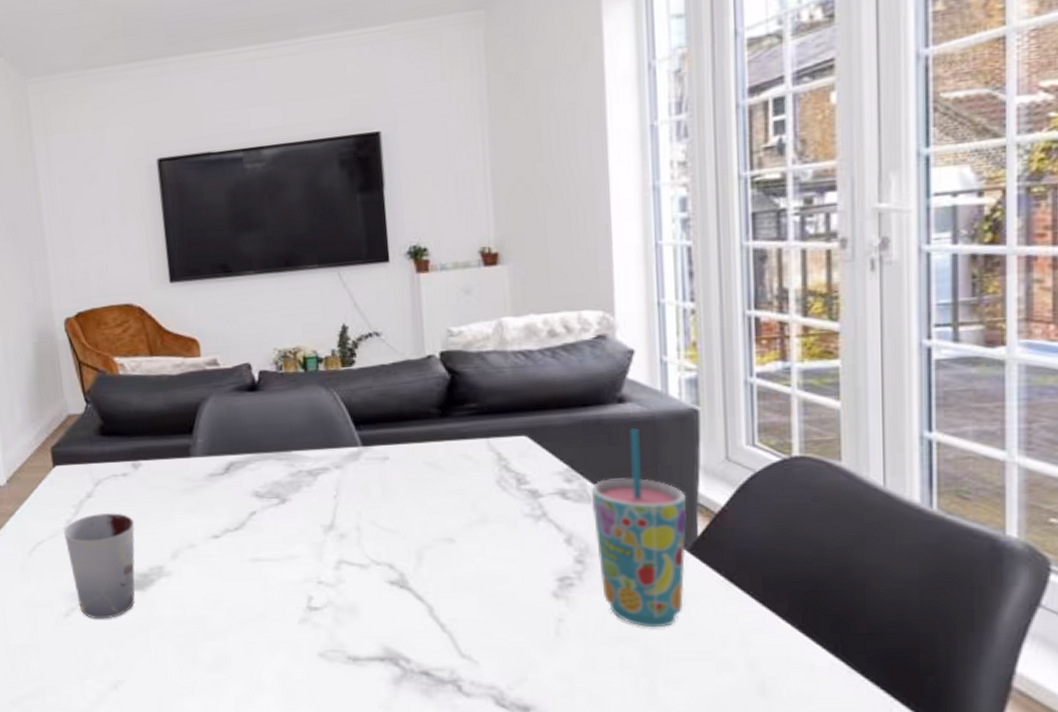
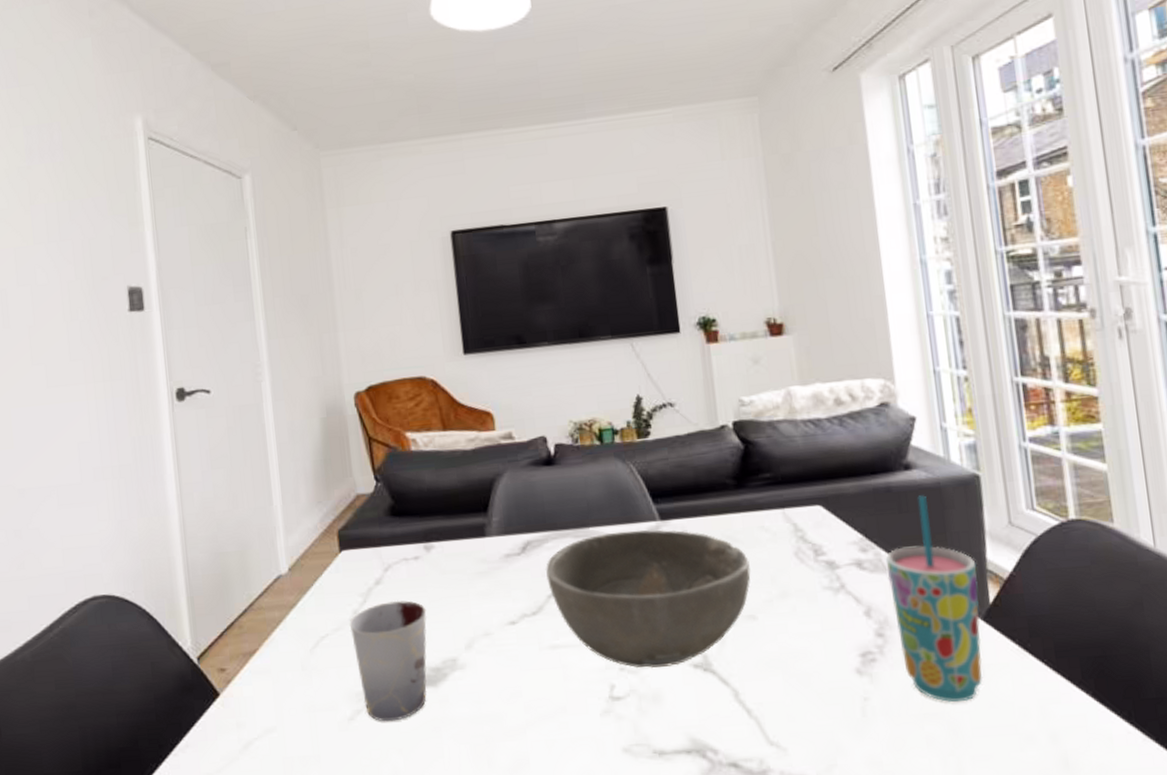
bowl: none [248,454,451,584] -> present [546,529,751,669]

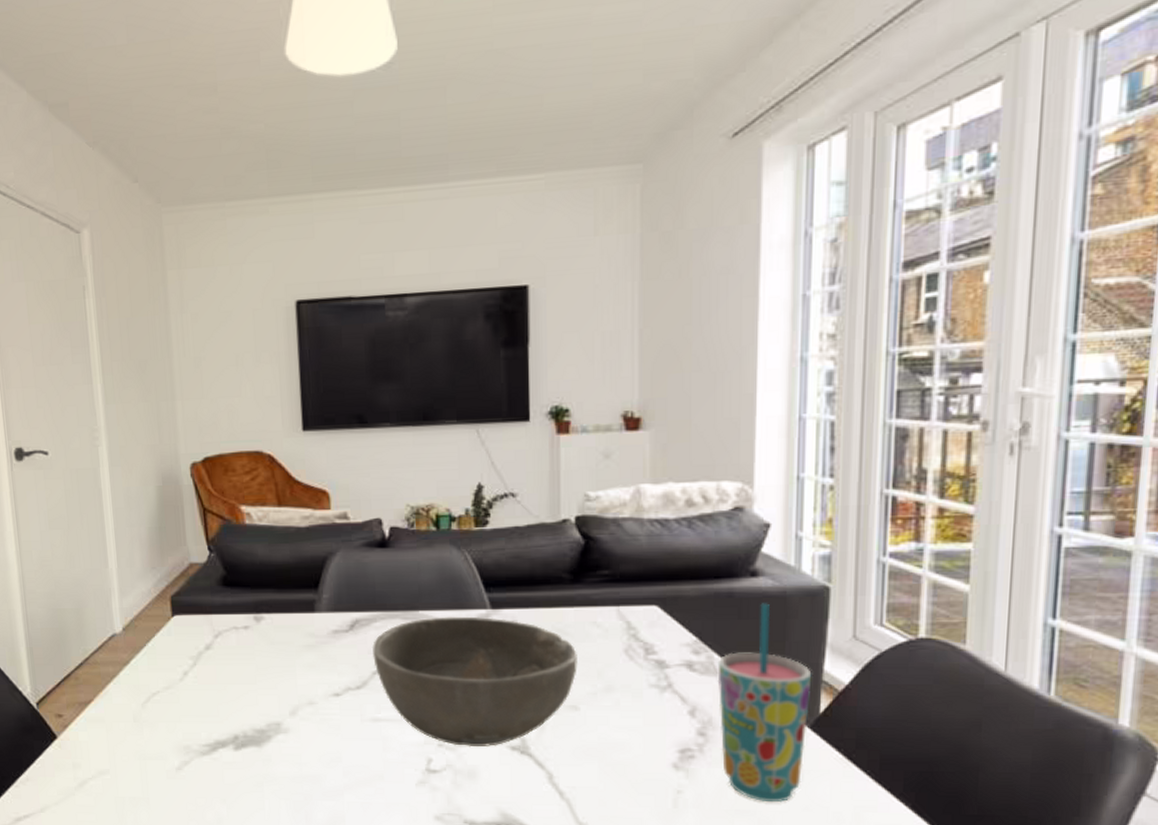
cup: present [349,600,427,722] -> none [179,665,254,774]

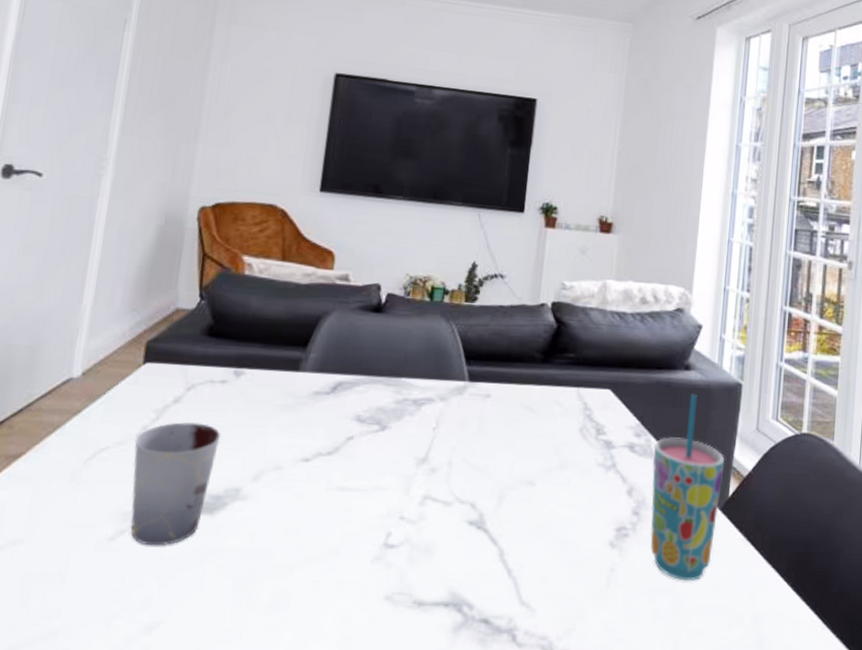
cup: none [179,665,254,774] -> present [130,421,221,546]
bowl: present [373,616,577,747] -> none [349,386,540,521]

